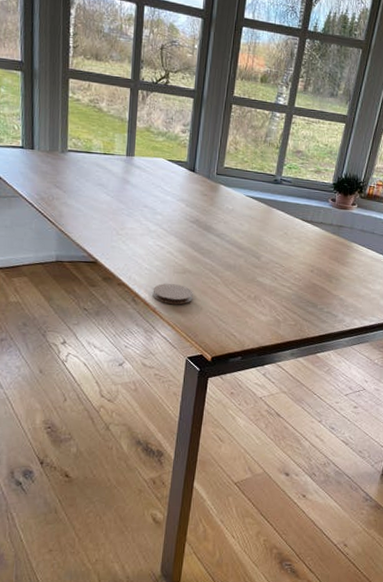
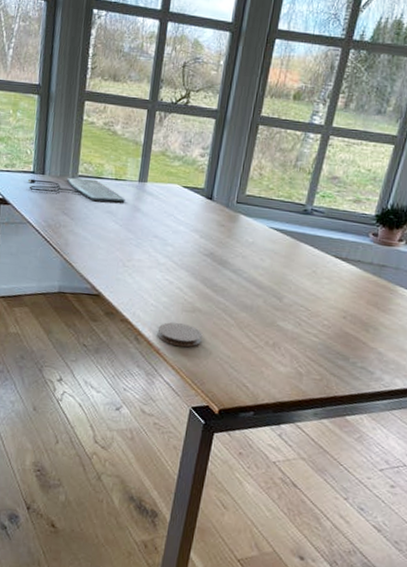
keyboard: none [17,152,115,176] -> present [27,177,125,203]

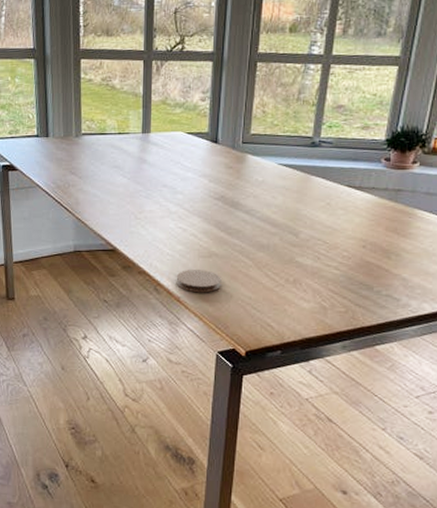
keyboard: present [27,177,125,203] -> none [32,136,131,157]

